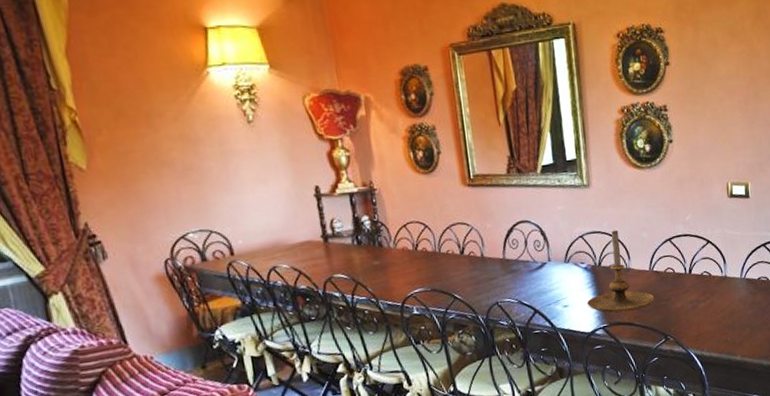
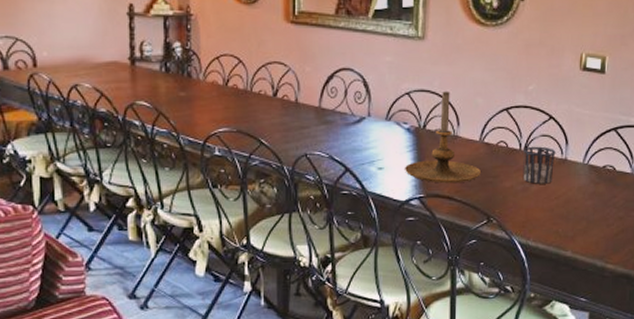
cup: none [688,268,717,302] -> present [523,146,556,184]

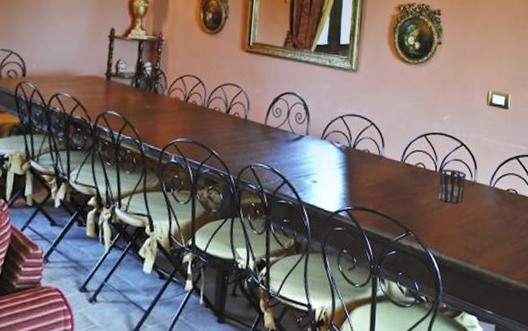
candle holder: present [405,91,481,184] -> none [336,116,401,199]

